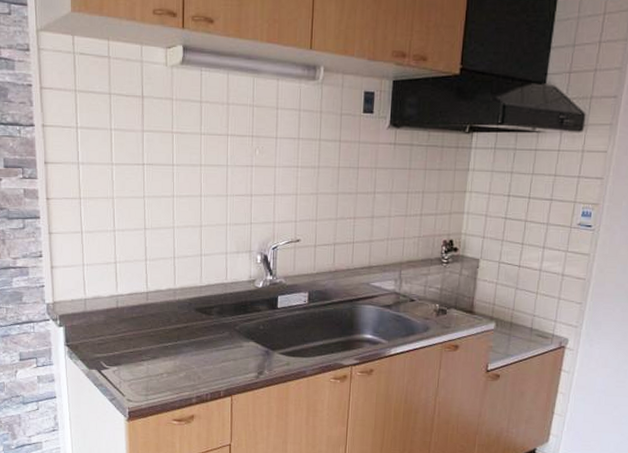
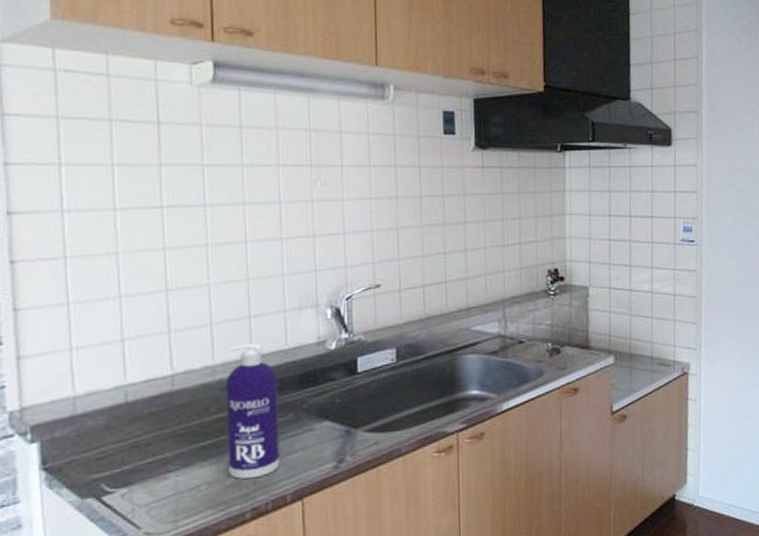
spray bottle: none [182,275,219,375] -> present [225,343,280,480]

